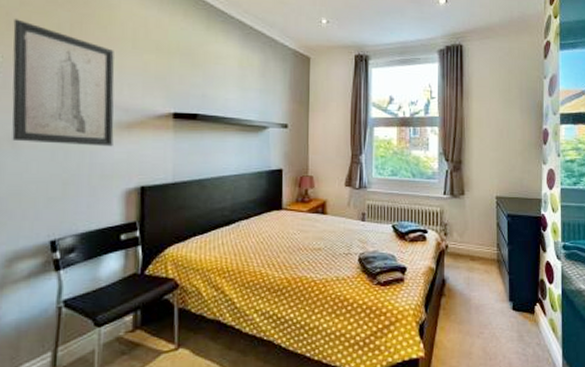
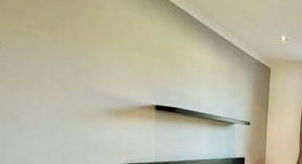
wall art: present [12,19,115,147] -> none [8,8,105,129]

